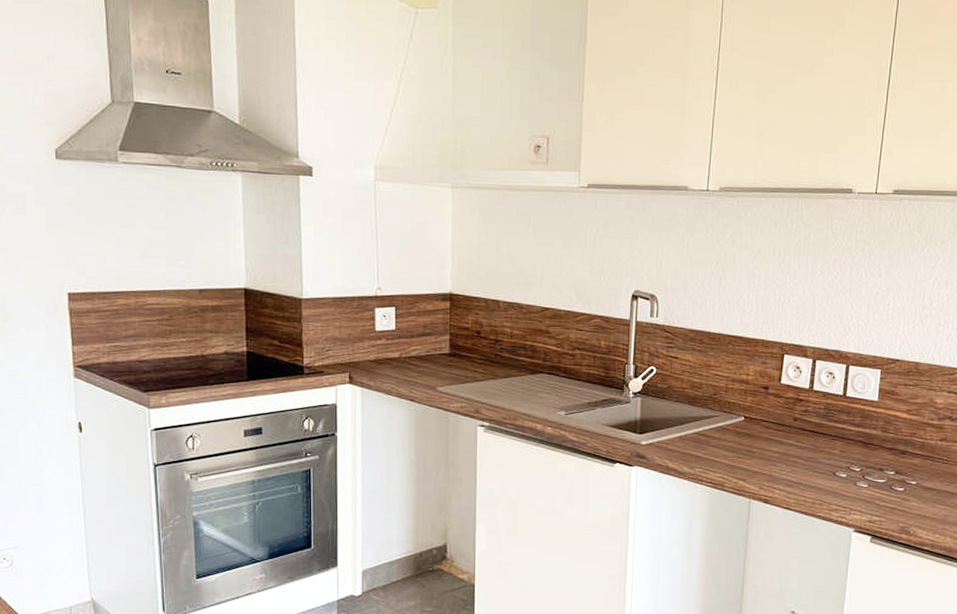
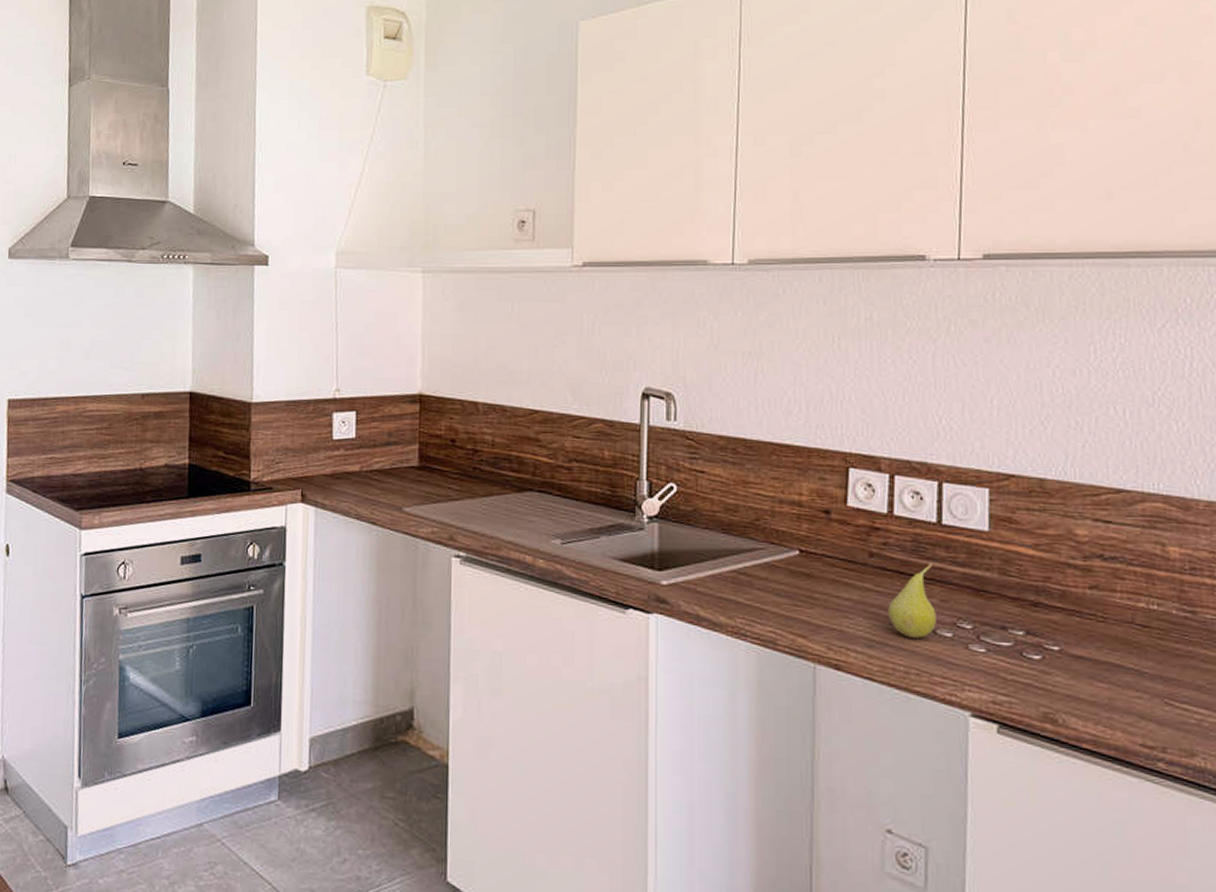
fruit: none [804,423,837,479] -> present [888,561,936,638]

